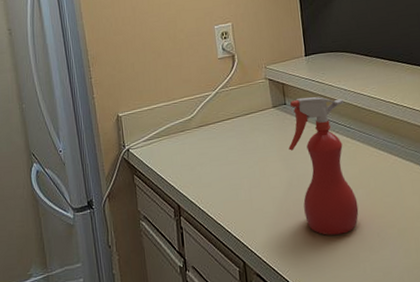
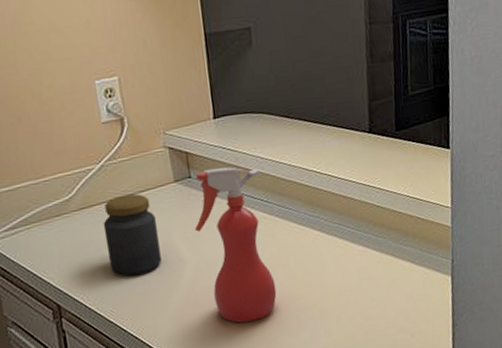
jar: none [215,116,261,185] -> present [103,193,162,276]

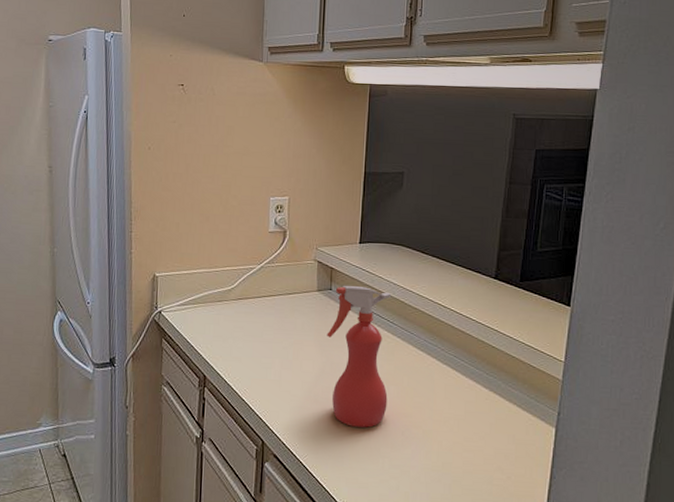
jar: present [103,193,162,276] -> none [252,294,296,364]

